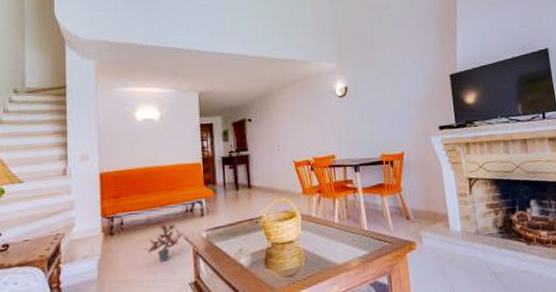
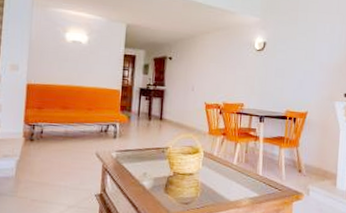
potted plant: present [144,218,185,262] -> none [59,134,97,172]

